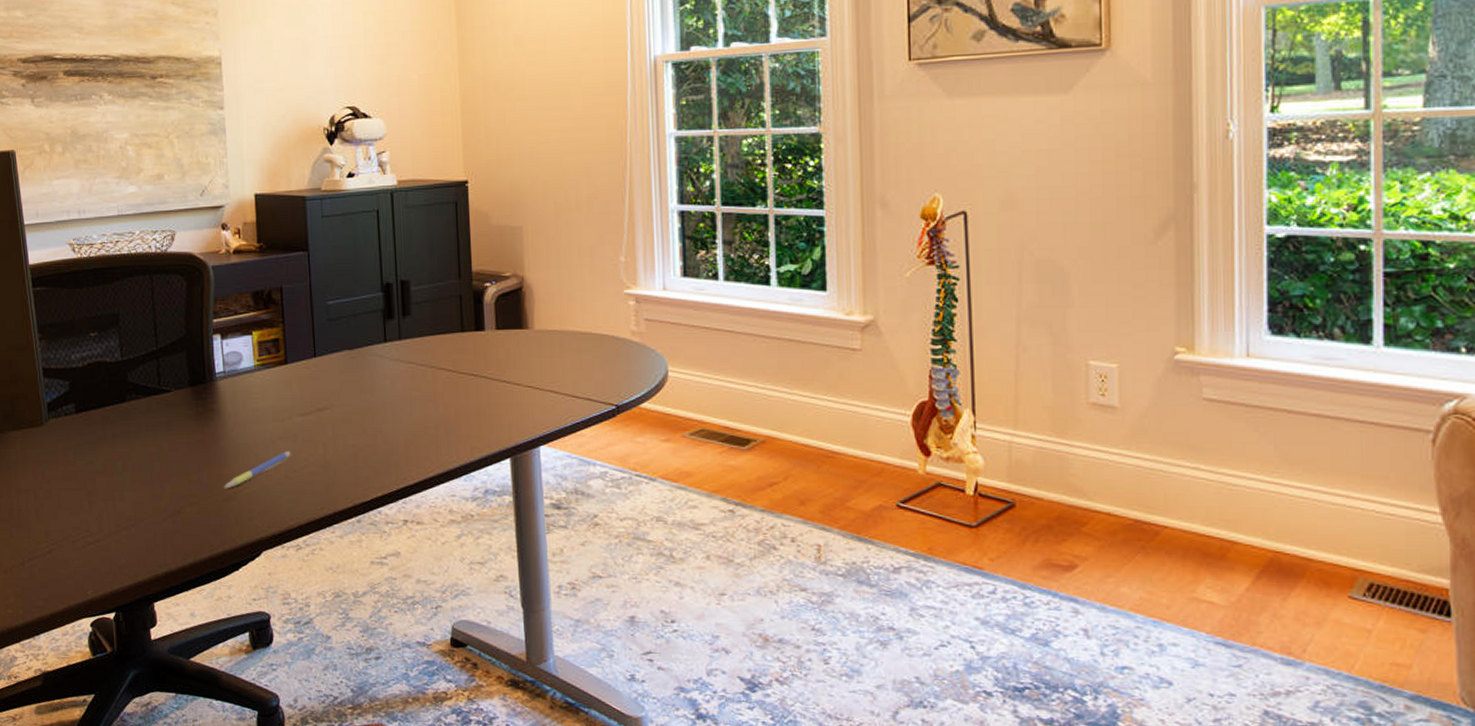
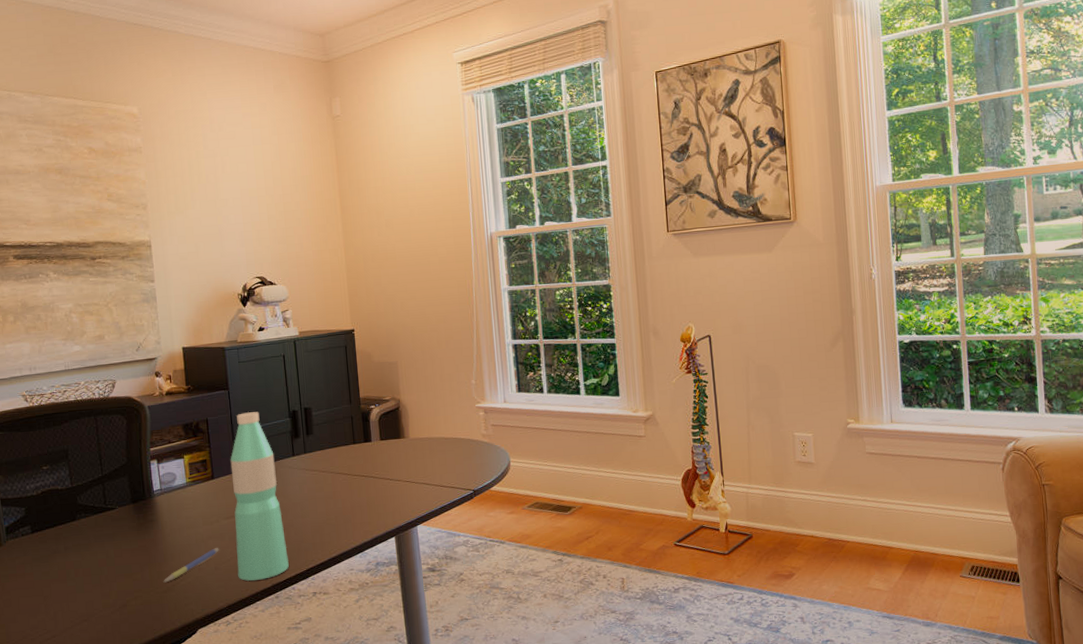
water bottle: none [307,281,375,497] -> present [230,412,289,581]

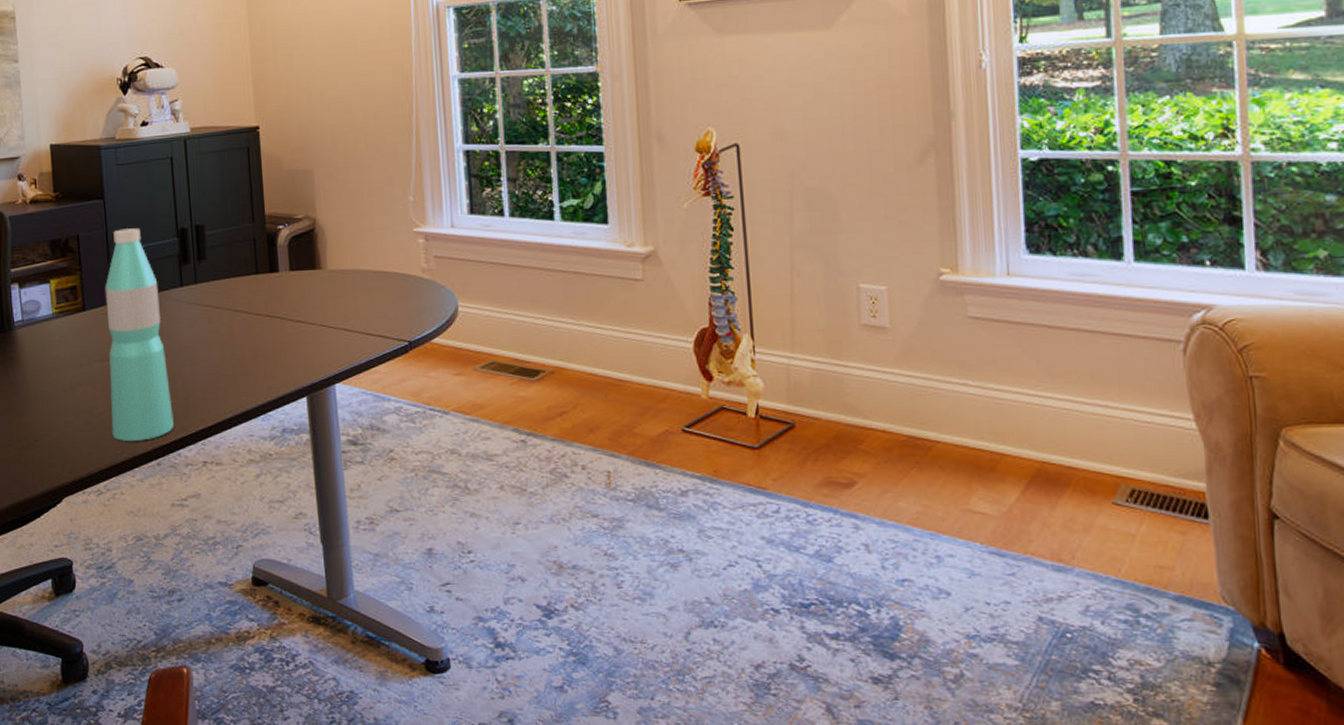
pen: present [163,548,219,583] -> none [23,397,90,437]

